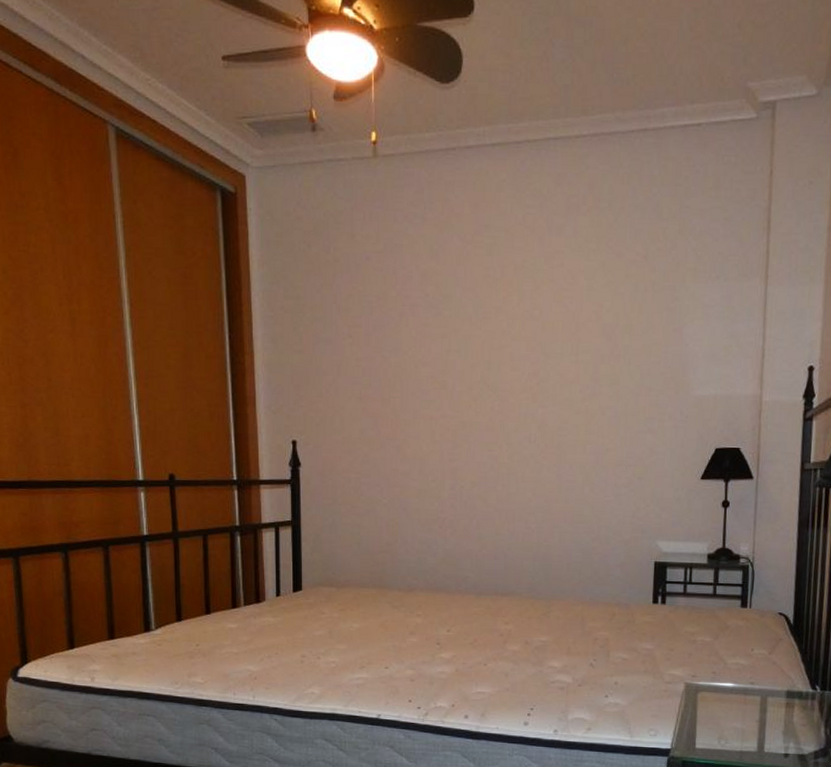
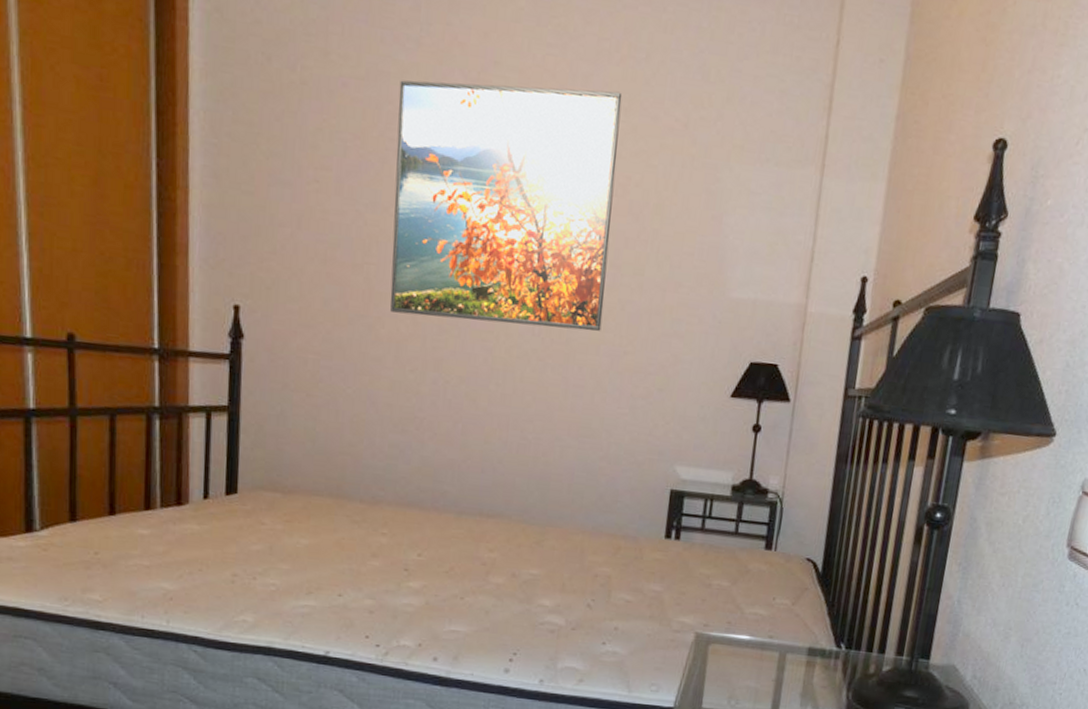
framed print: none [410,236,591,435] -> present [390,80,622,331]

